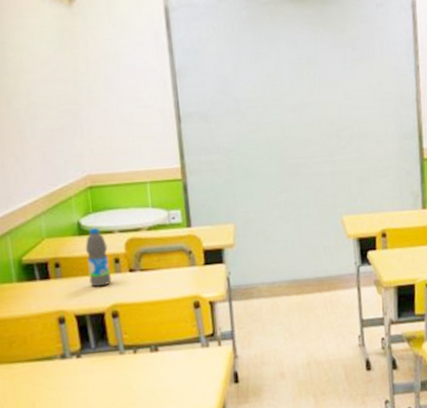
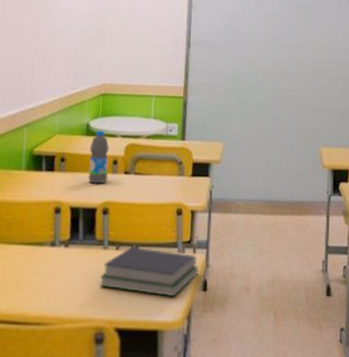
book: none [120,347,227,394] -> present [99,247,198,297]

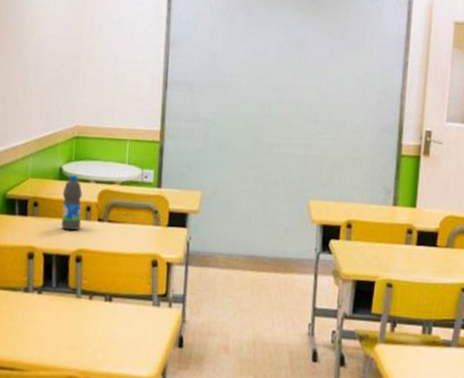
book: present [99,247,198,297] -> none [72,297,174,352]

